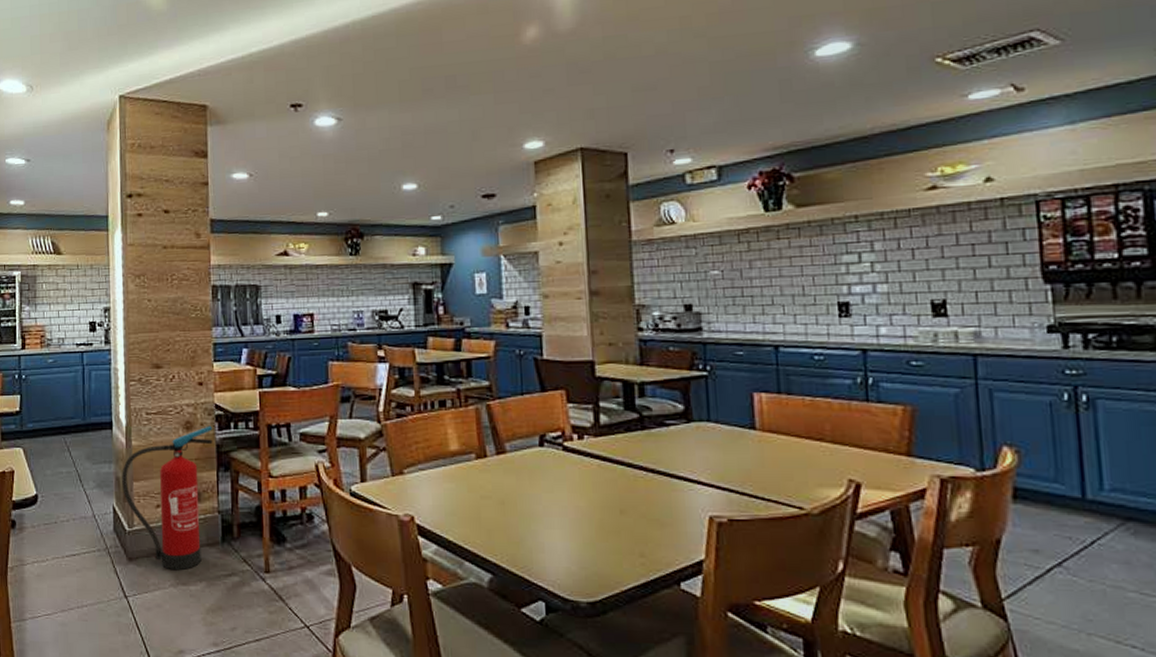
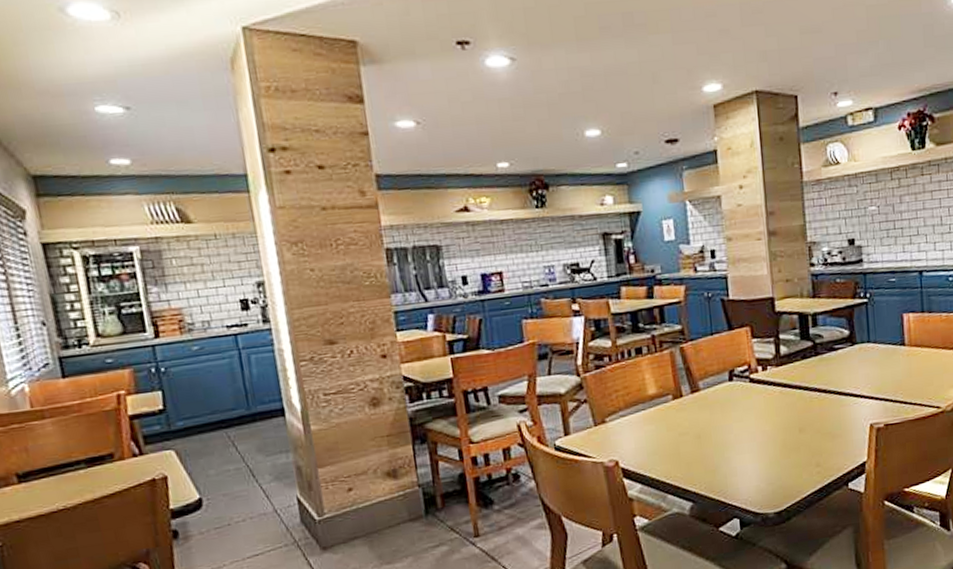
fire extinguisher: present [122,425,213,571] -> none [302,399,405,552]

